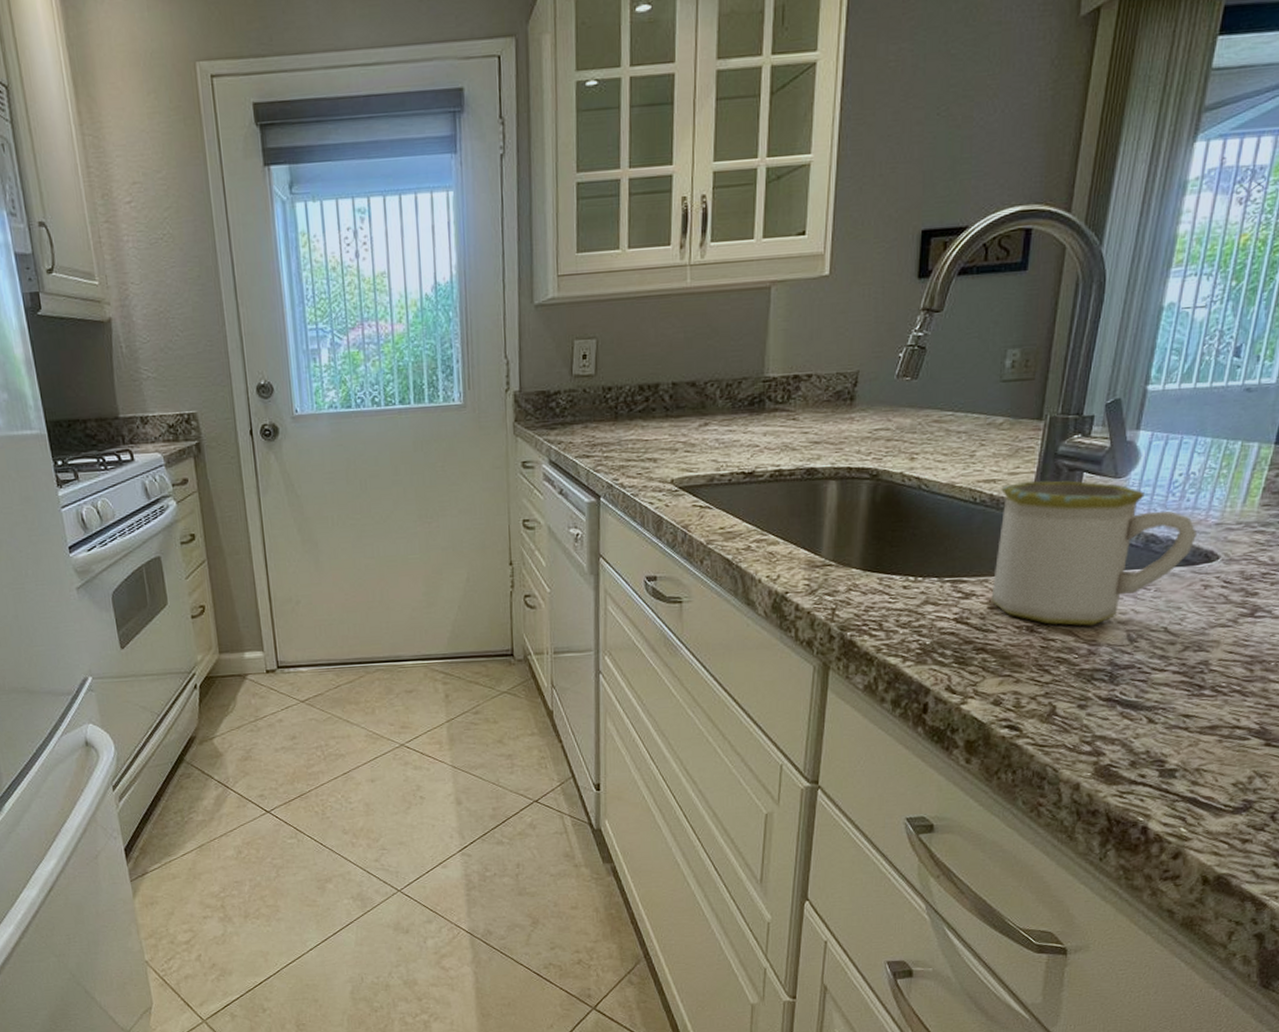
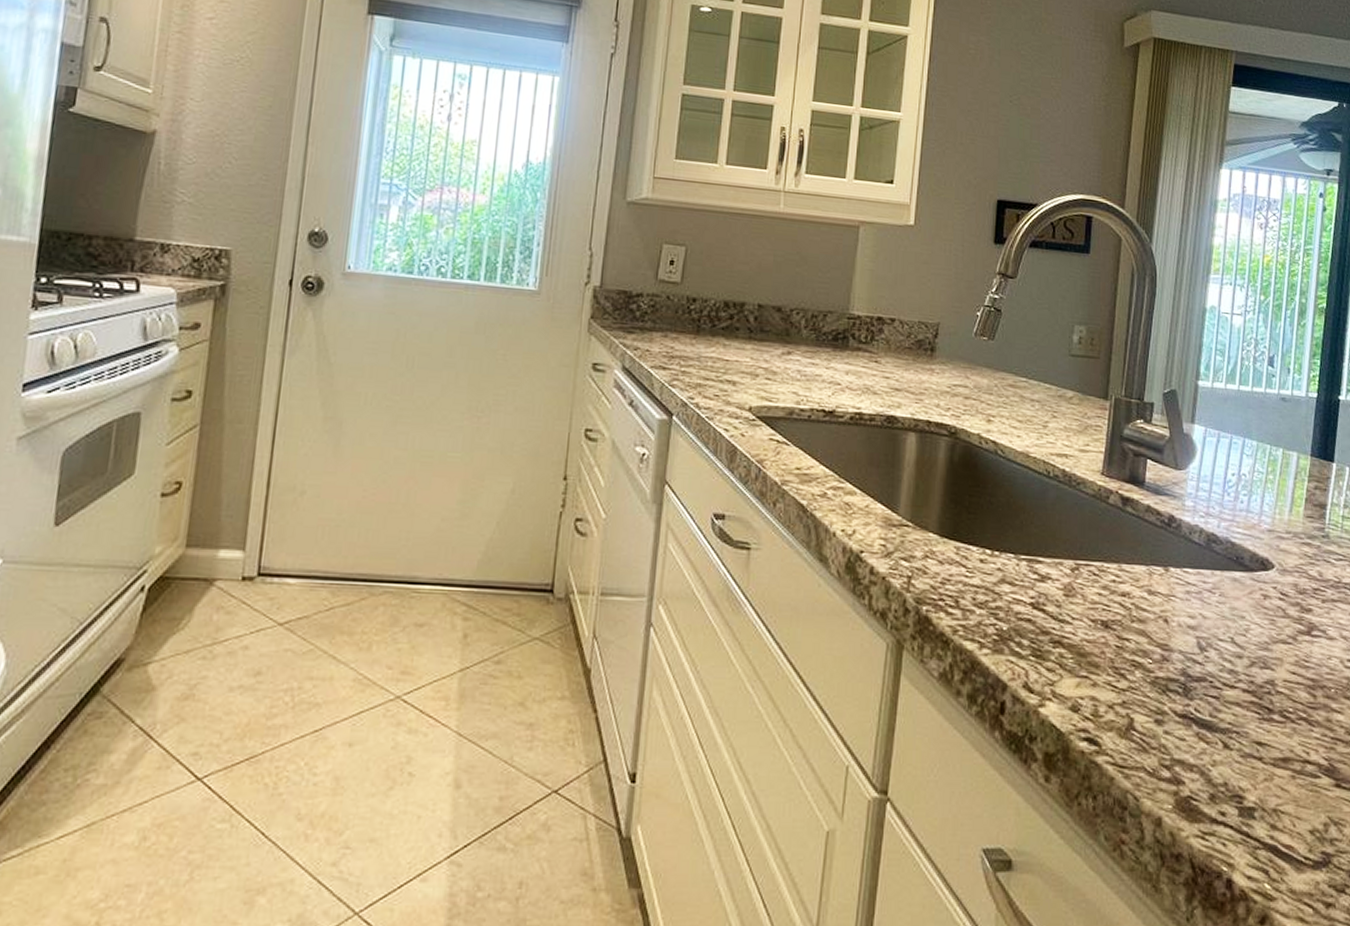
mug: present [991,480,1198,626] -> none [1066,460,1253,627]

